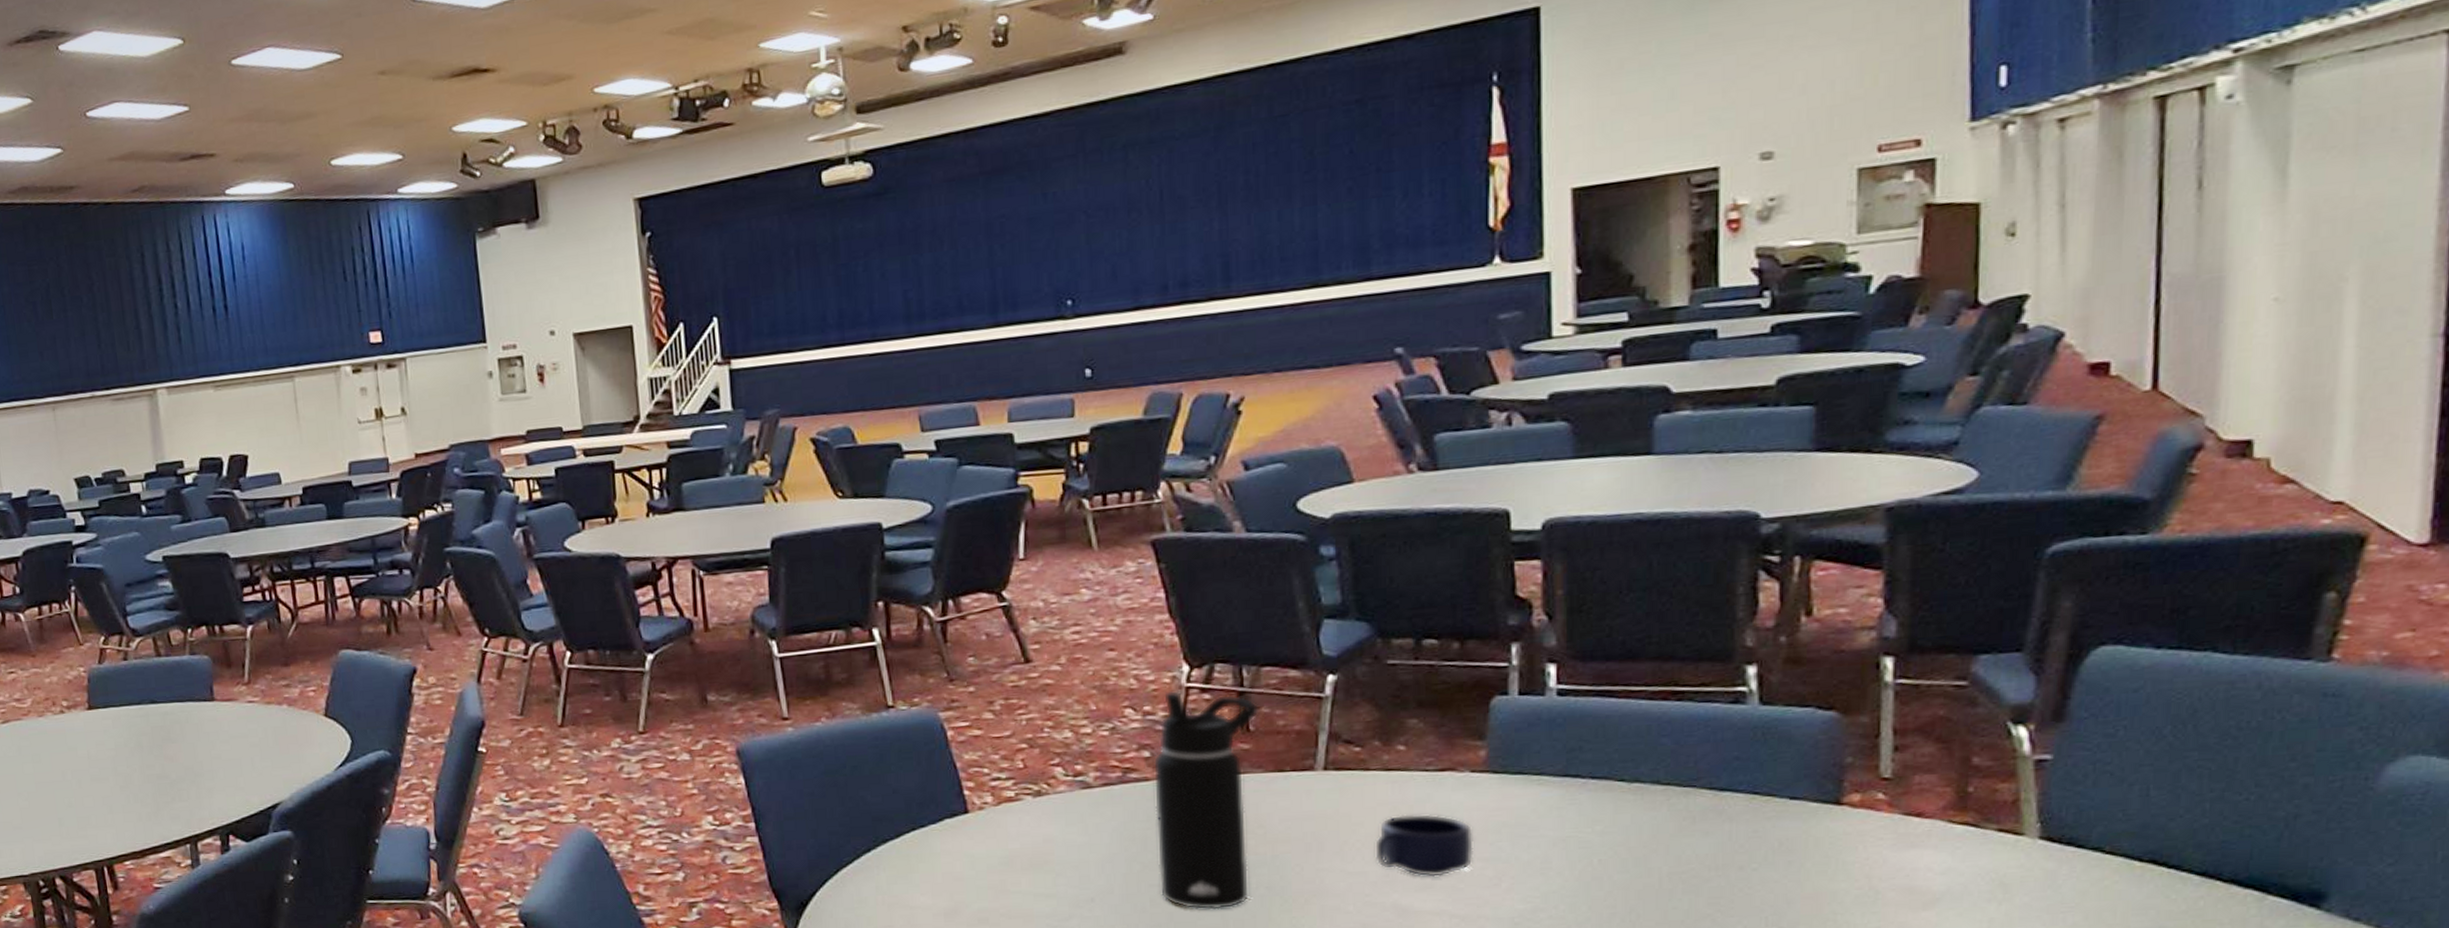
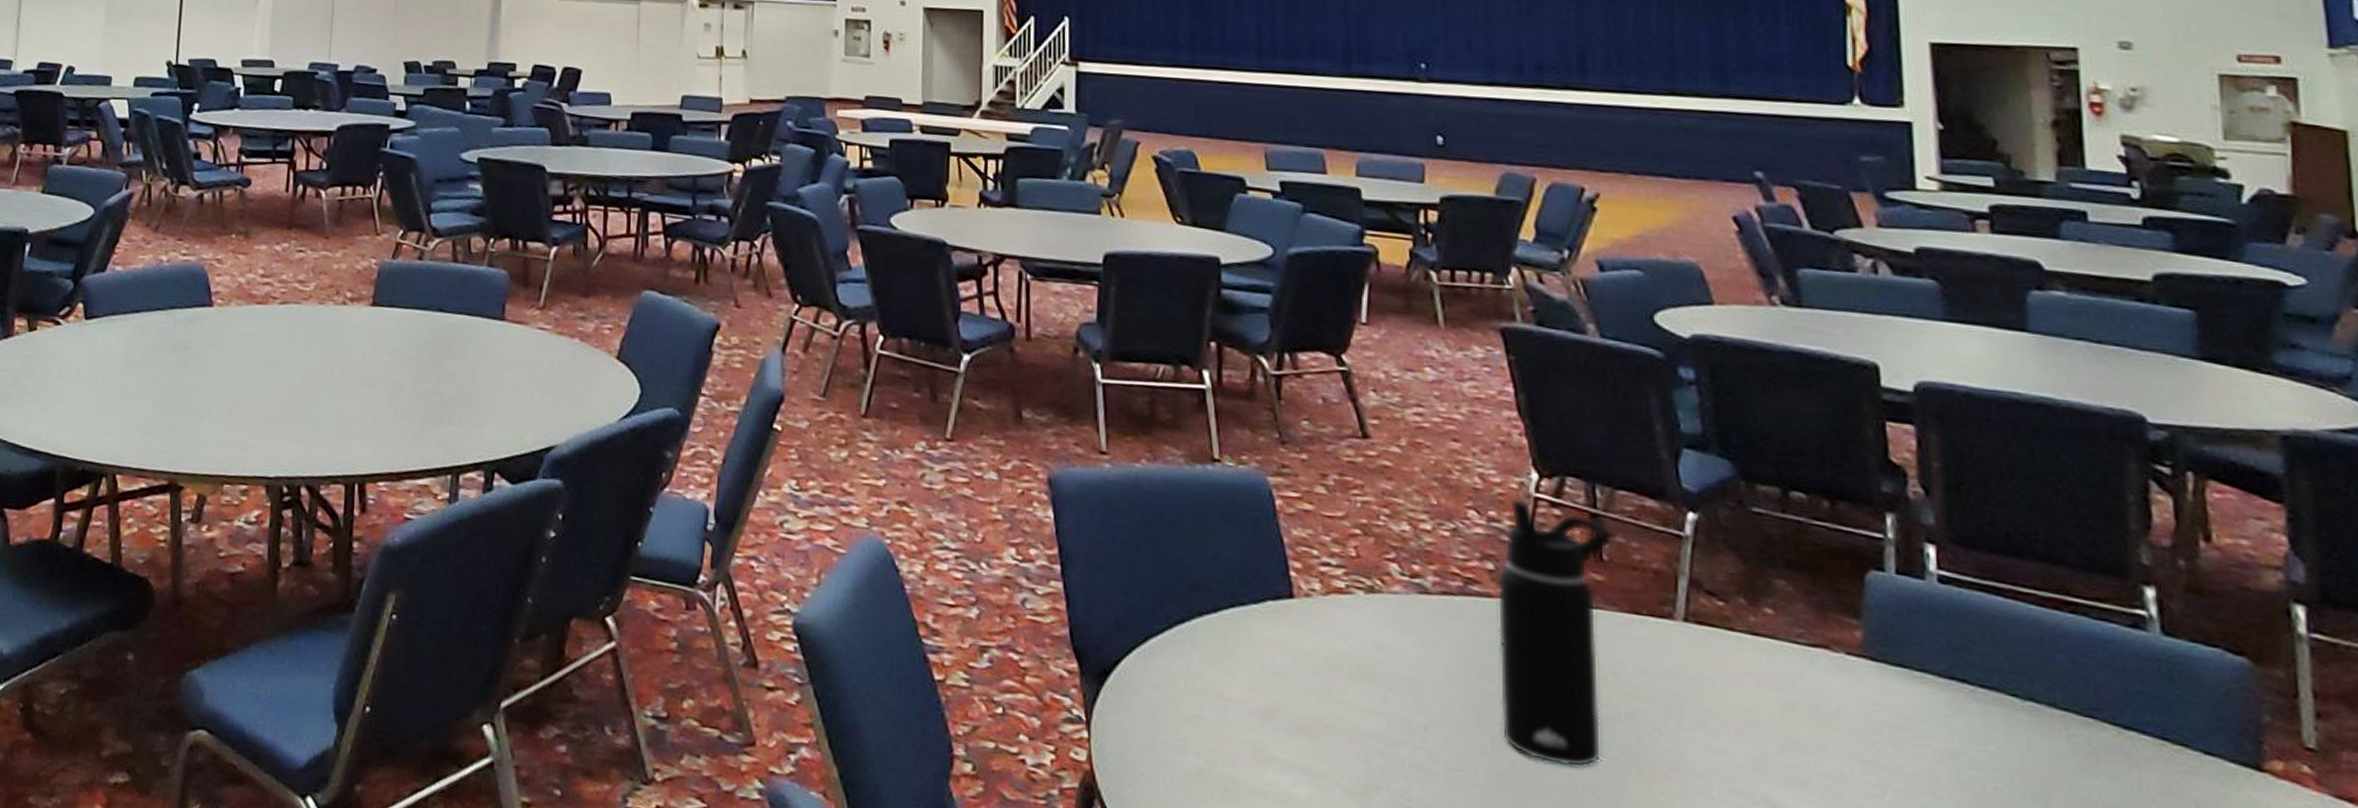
mug: present [1374,813,1473,877] -> none [1740,689,1852,774]

